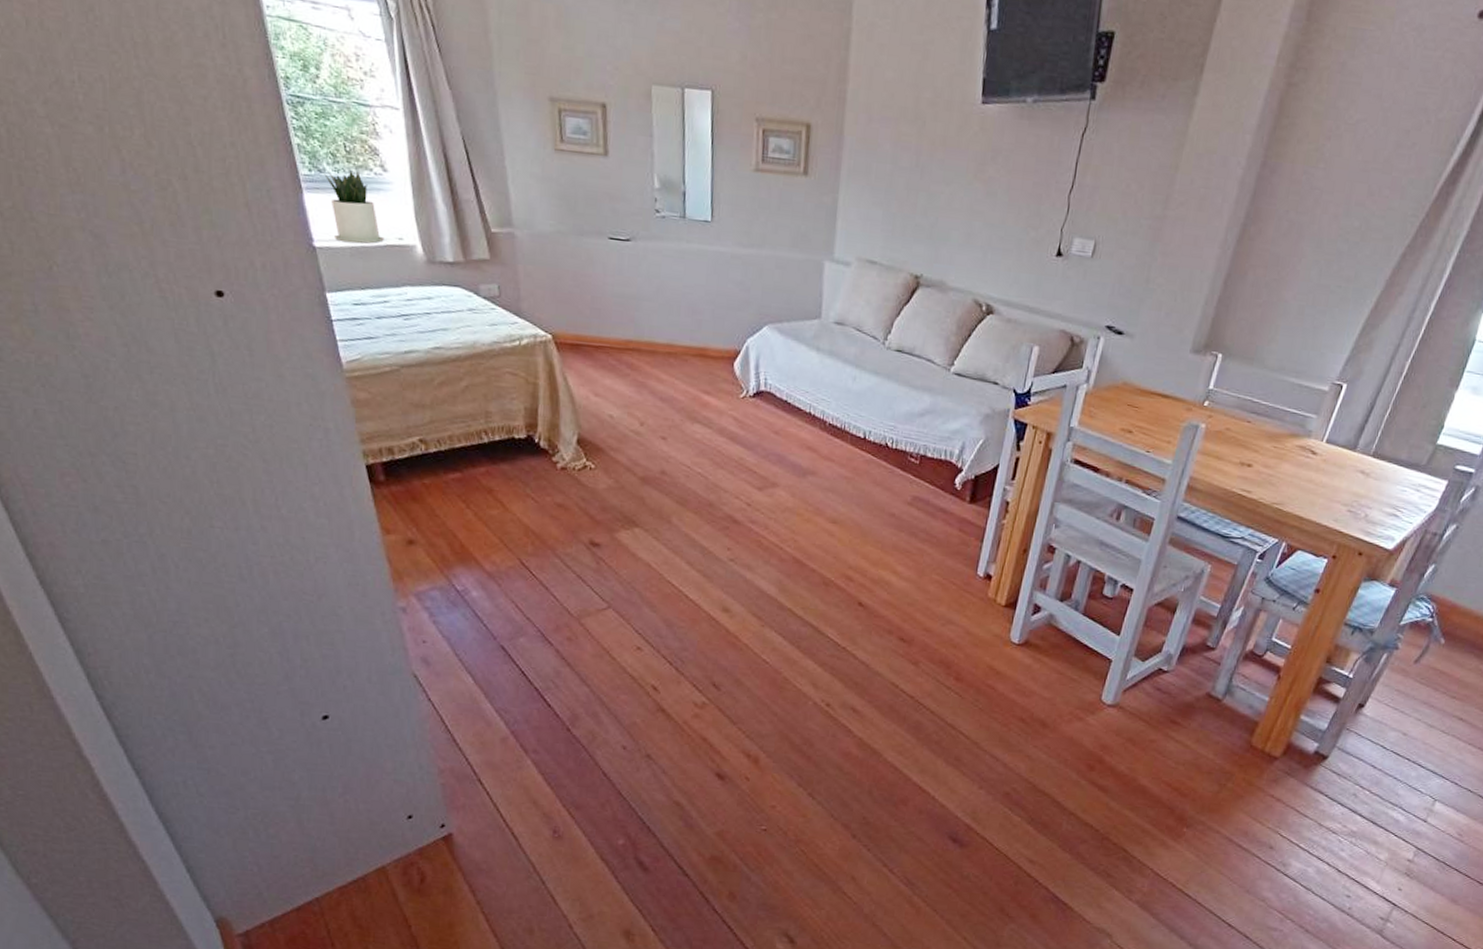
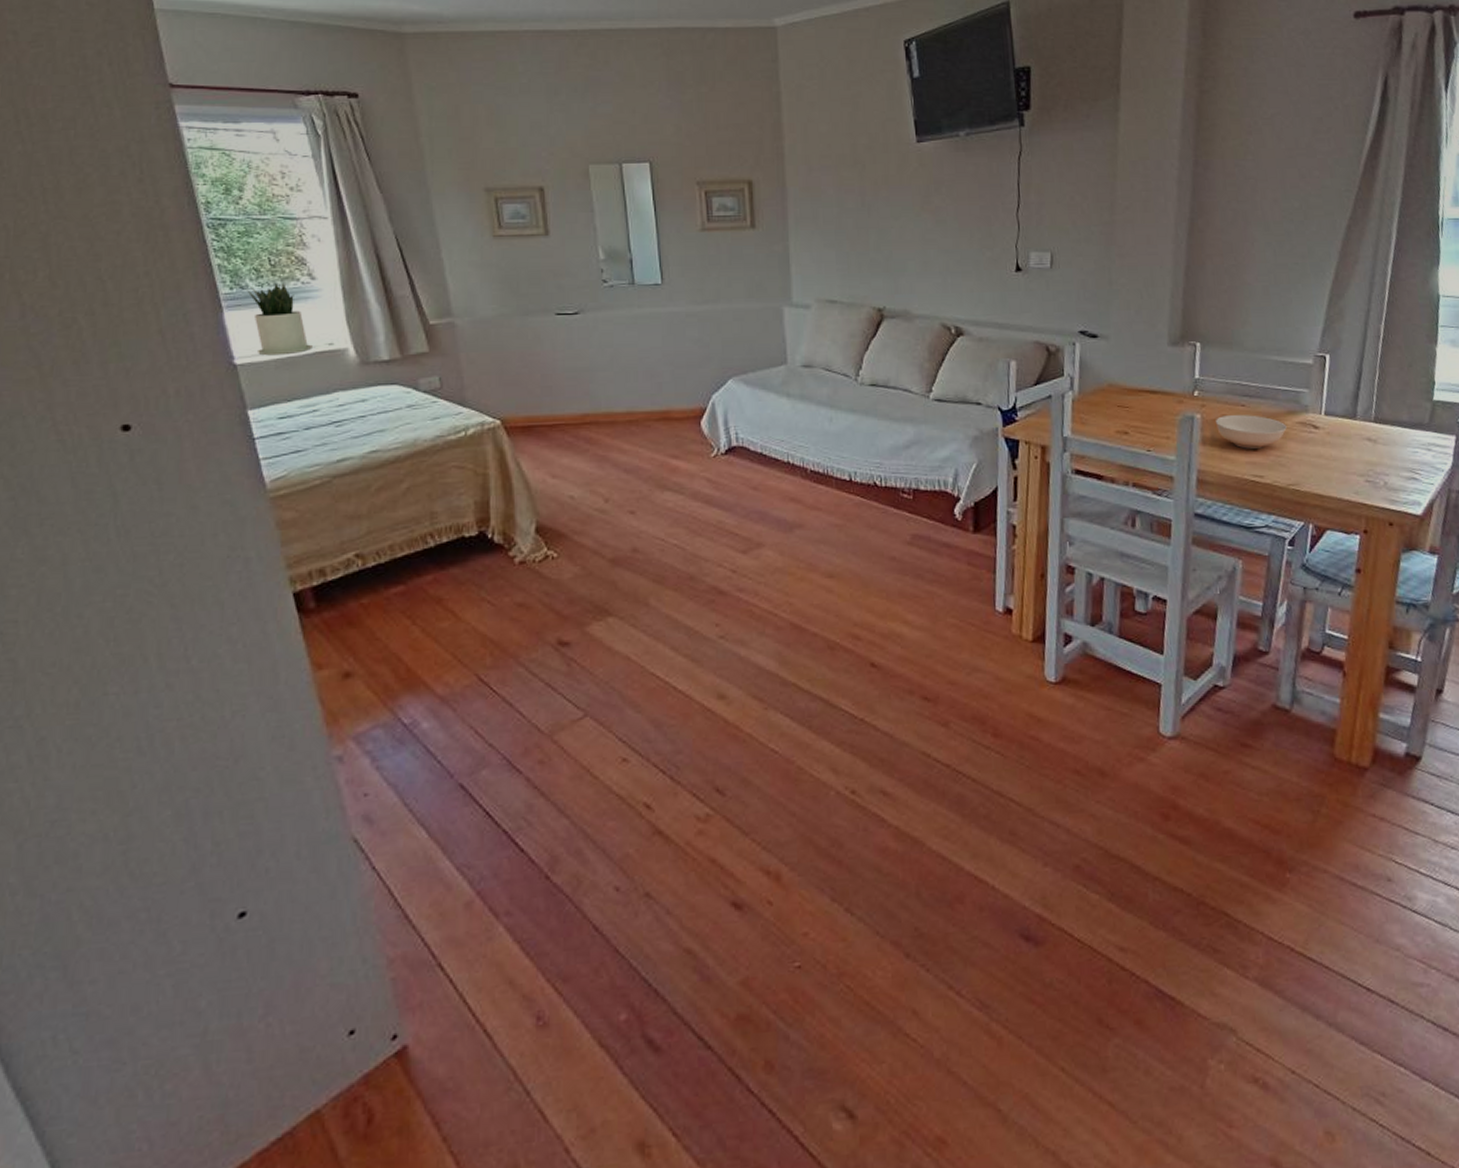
bowl: none [1217,429,1286,465] -> present [1215,415,1287,449]

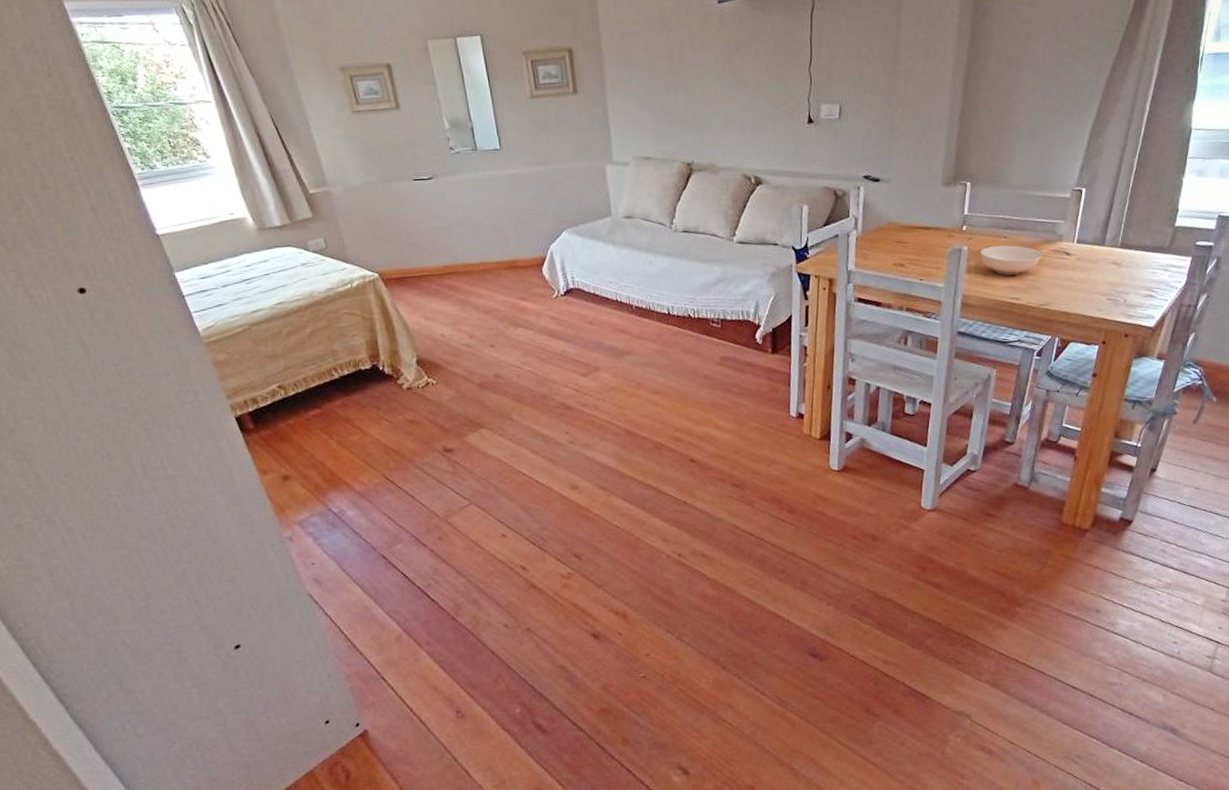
planter: present [245,283,313,356] -> none [154,162,218,226]

